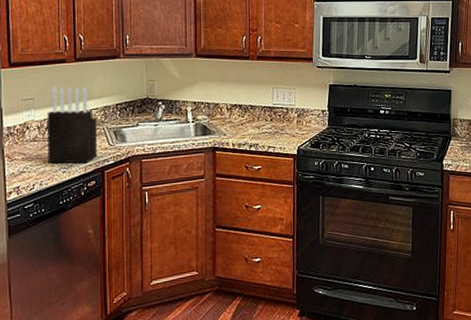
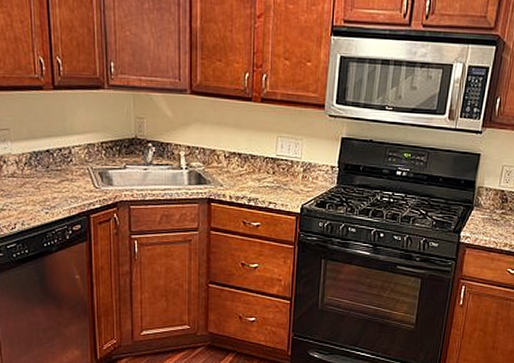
knife block: present [47,86,97,164] -> none [25,117,81,205]

